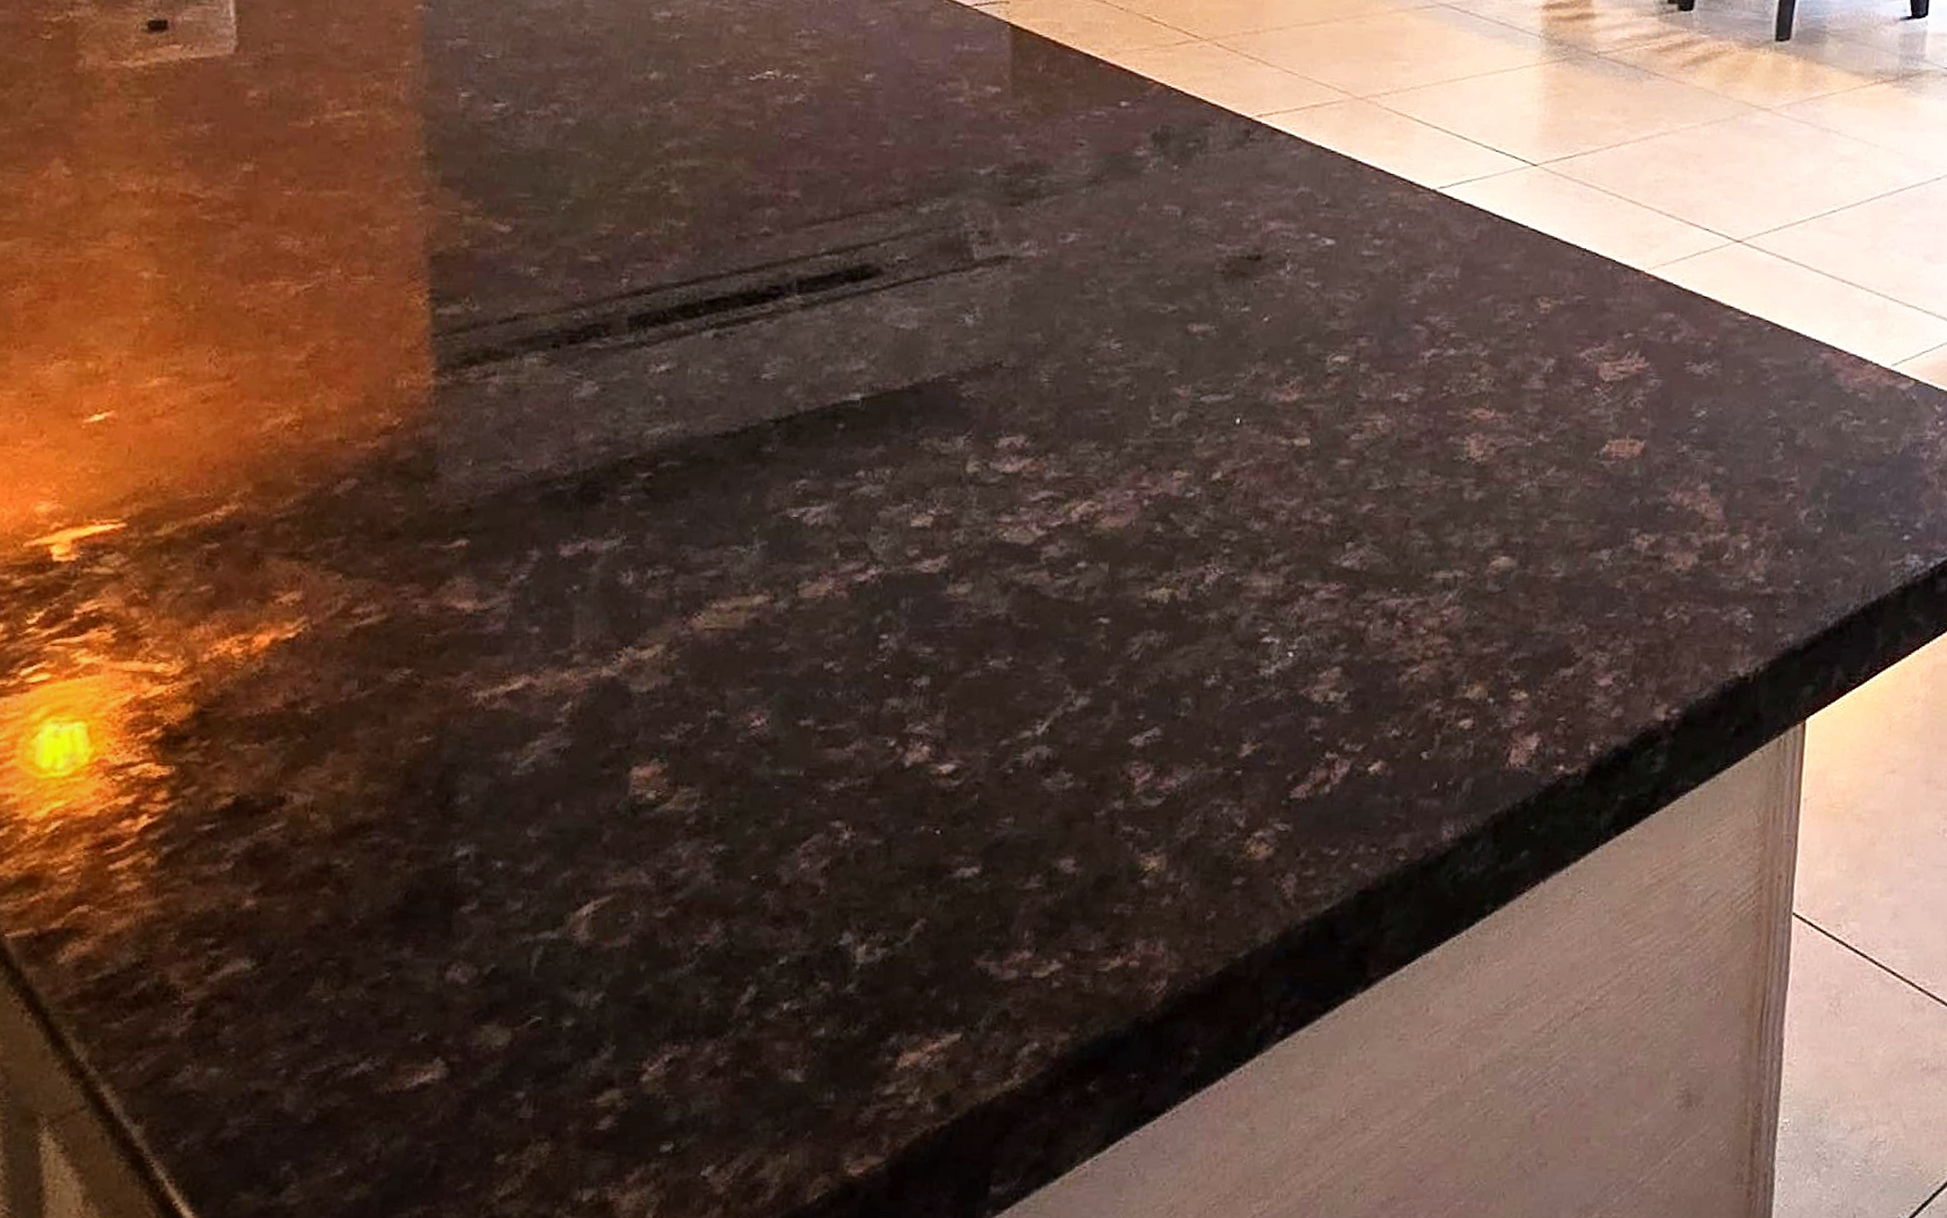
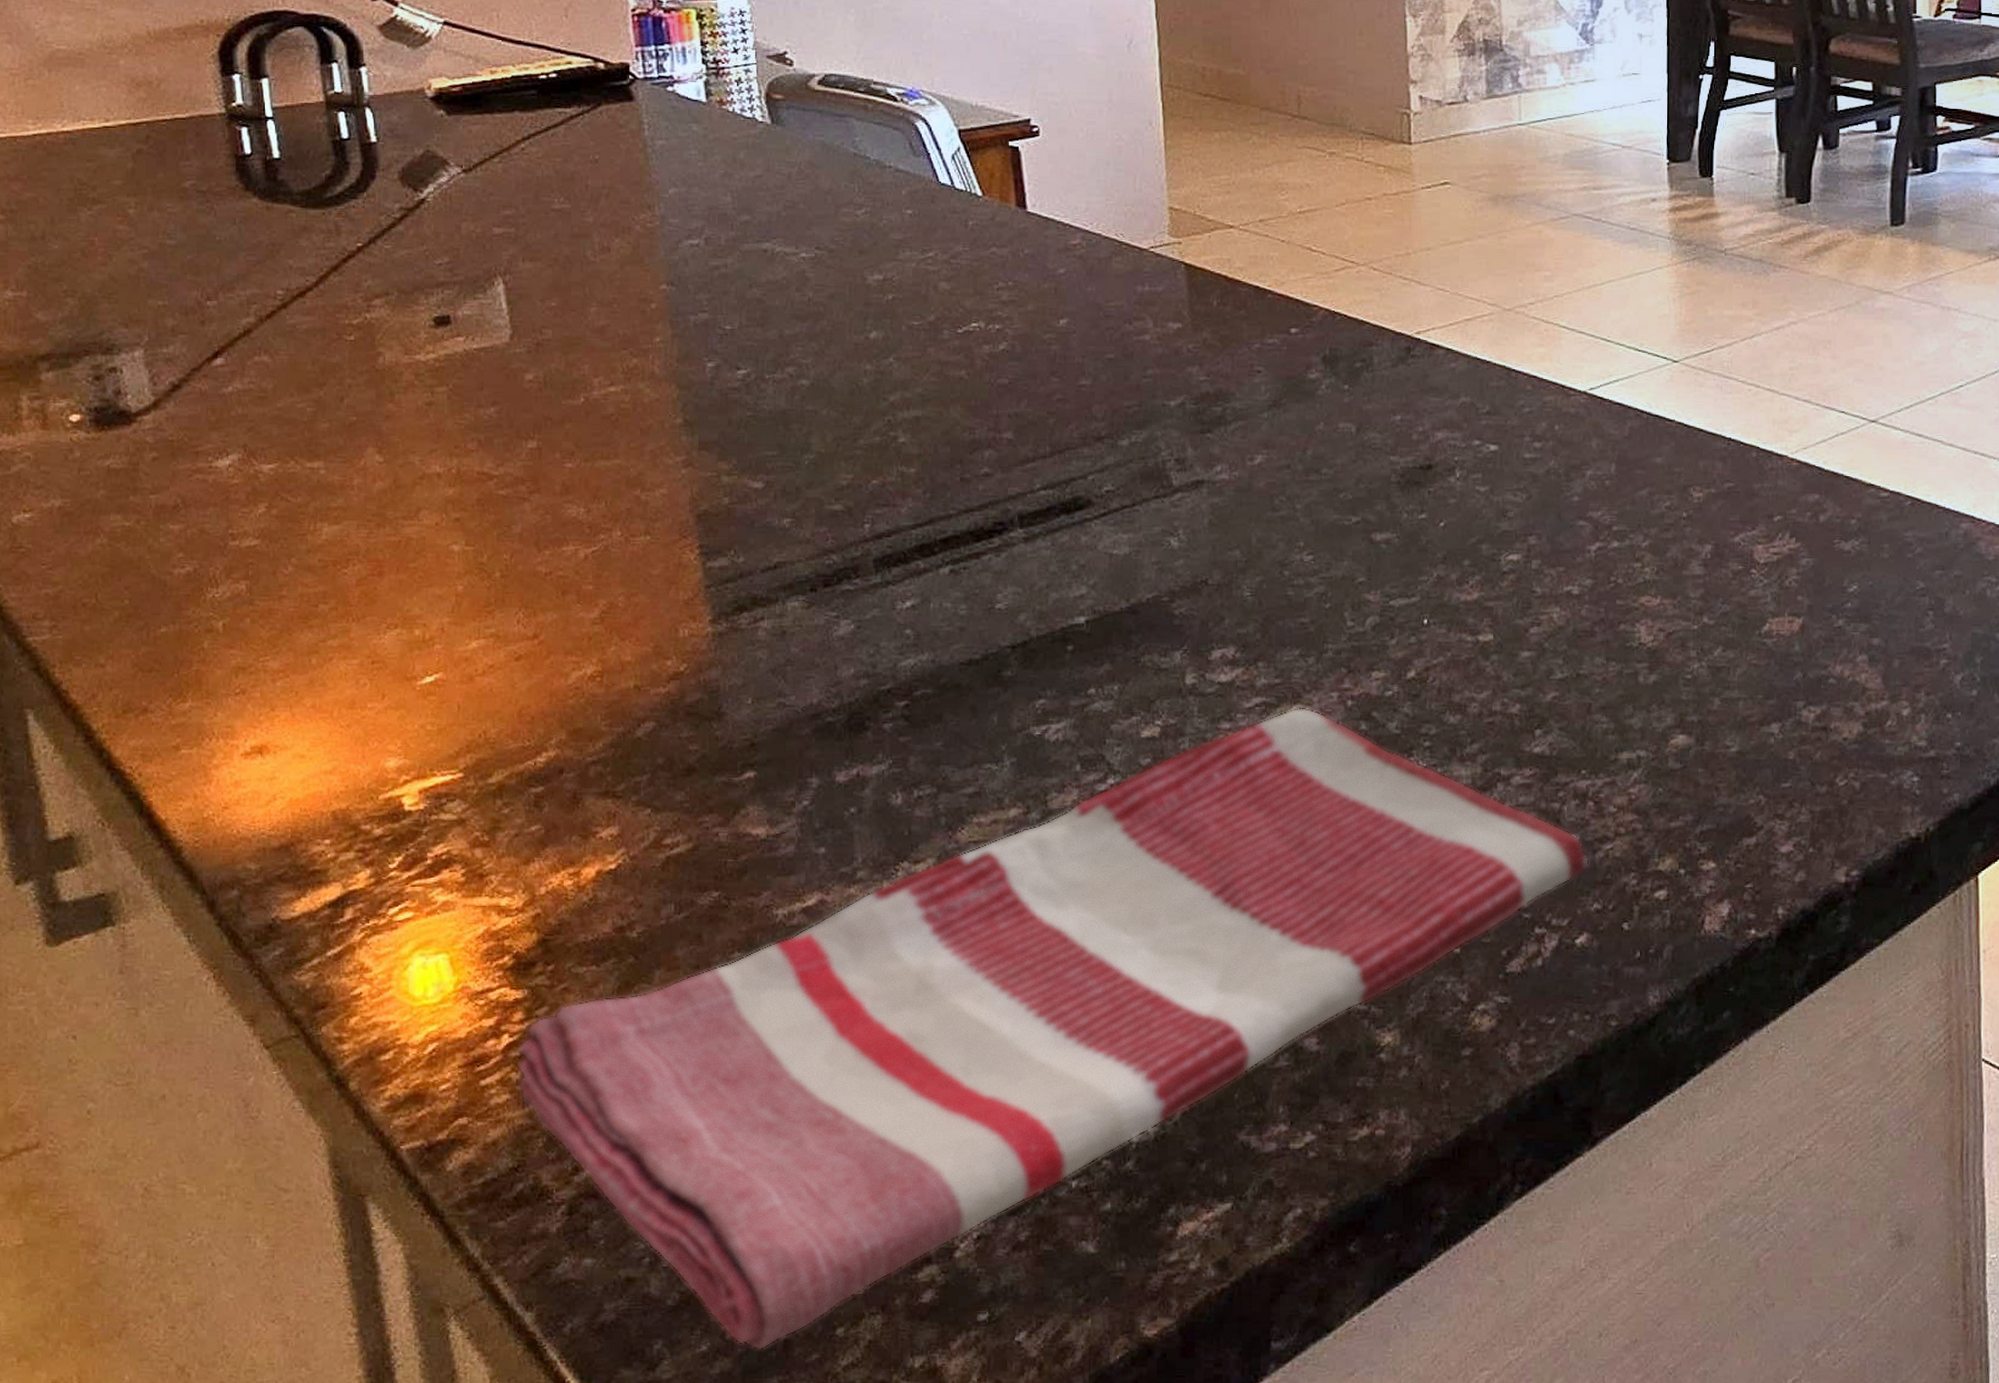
dish towel: none [152,504,1392,1176] -> present [517,707,1590,1350]

